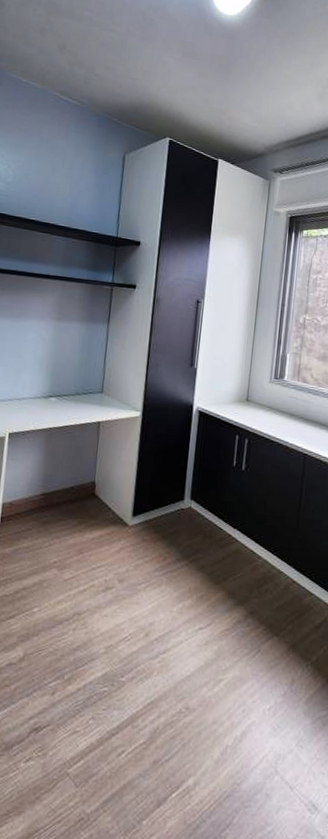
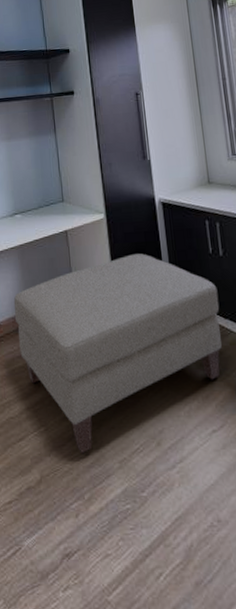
ottoman: none [27,455,233,637] -> present [13,253,222,454]

